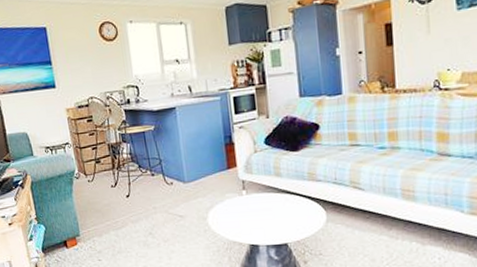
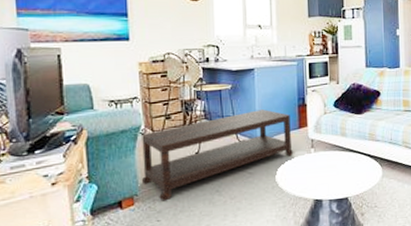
coffee table: none [76,150,224,242] -> present [141,109,294,201]

